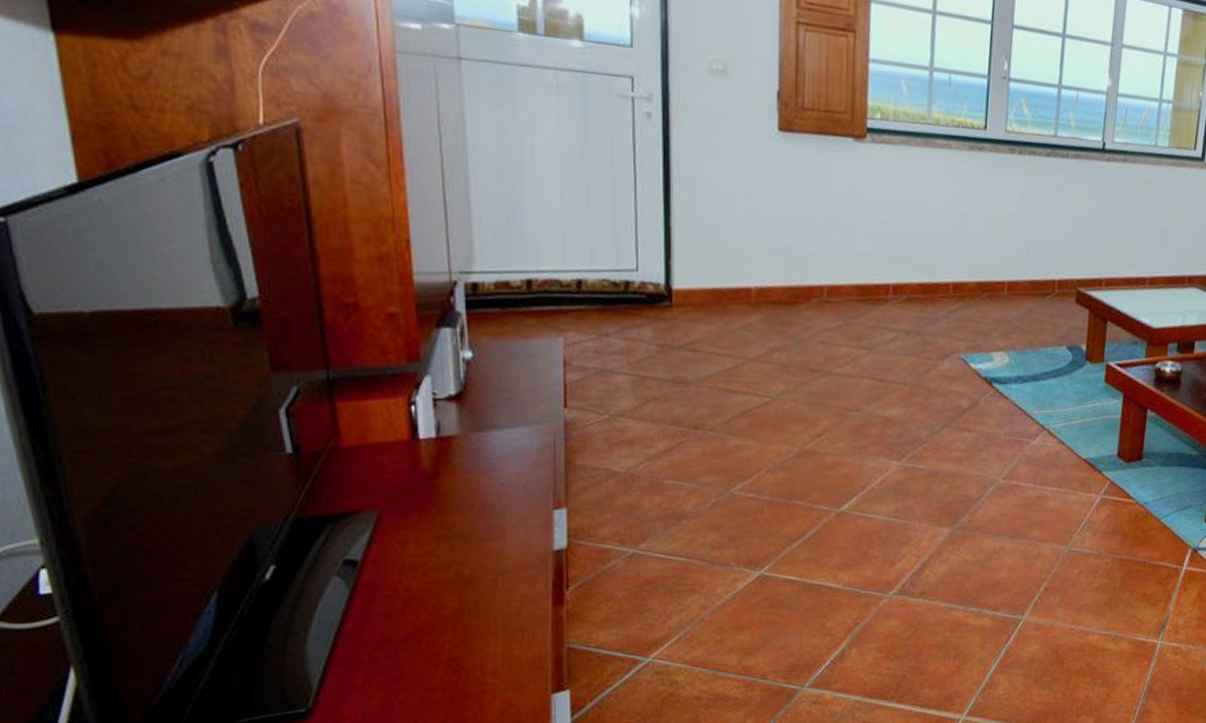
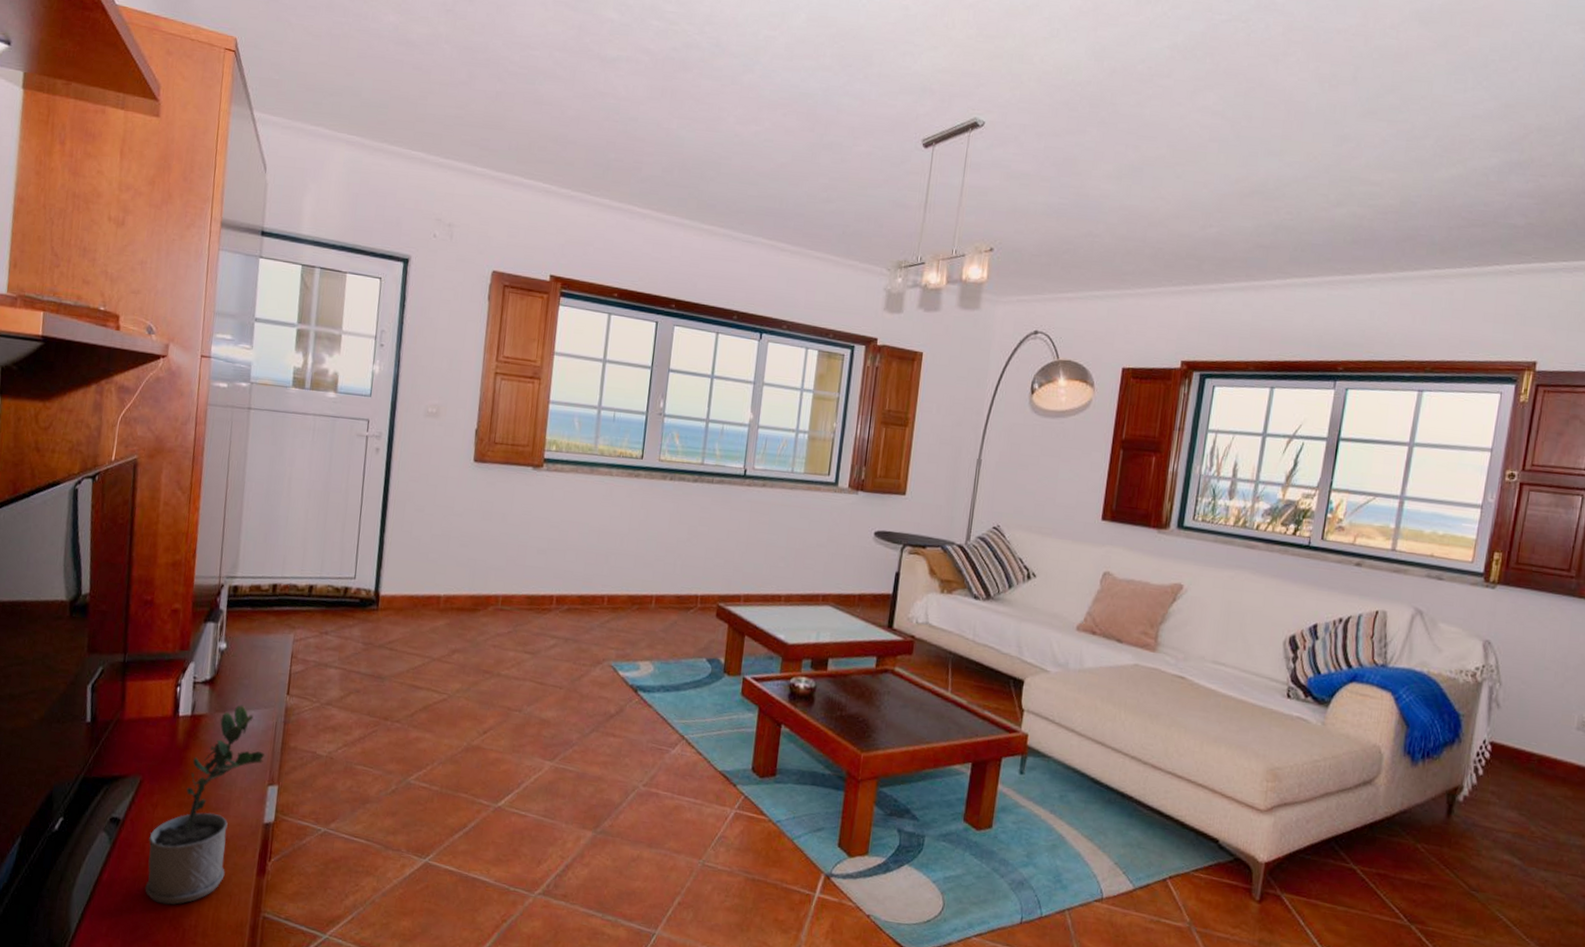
potted plant: none [402,422,545,647] -> present [145,705,265,905]

